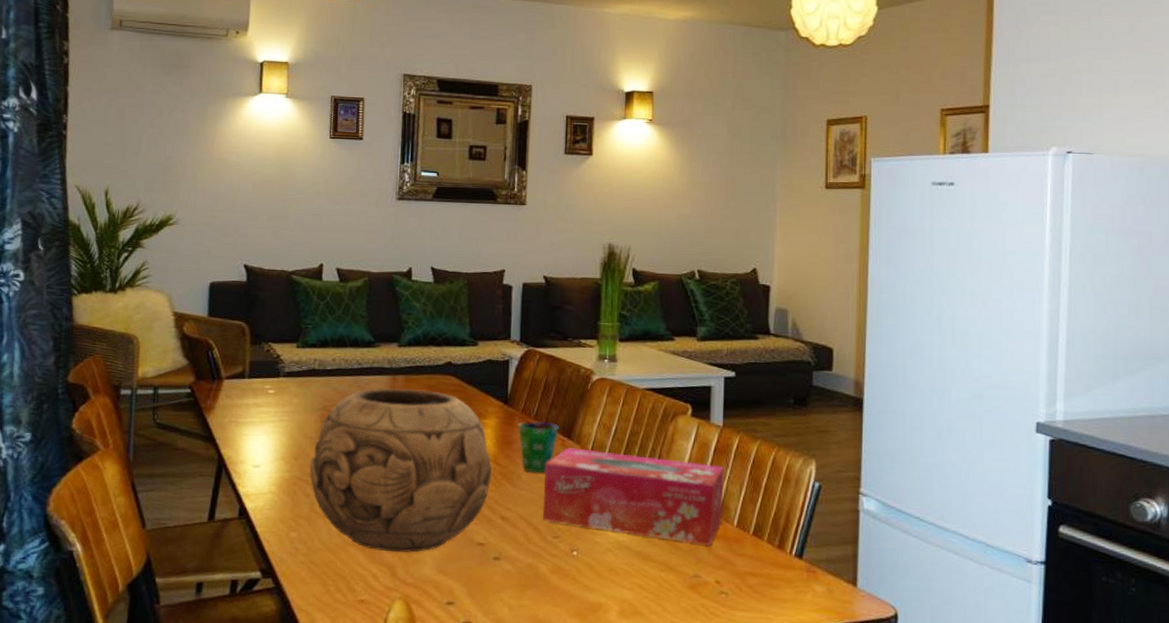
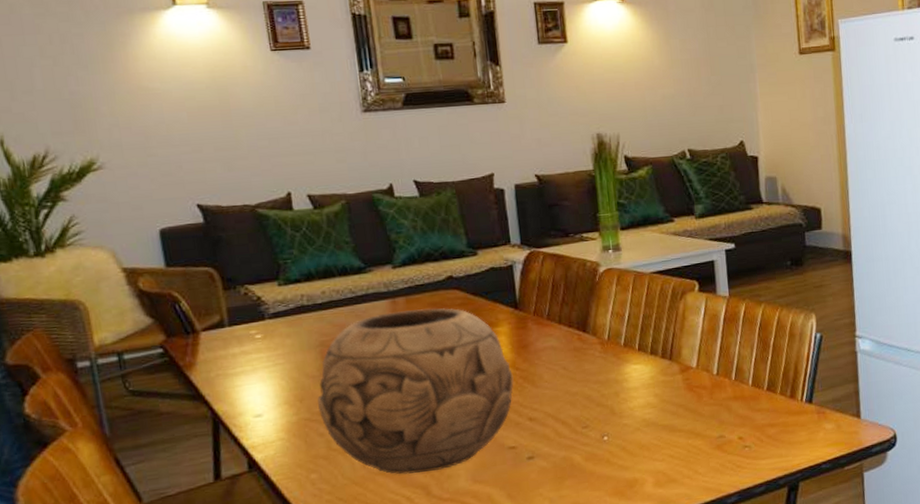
cup: present [518,420,559,473] -> none [531,319,574,371]
tissue box: present [542,448,724,545] -> none [565,333,739,415]

